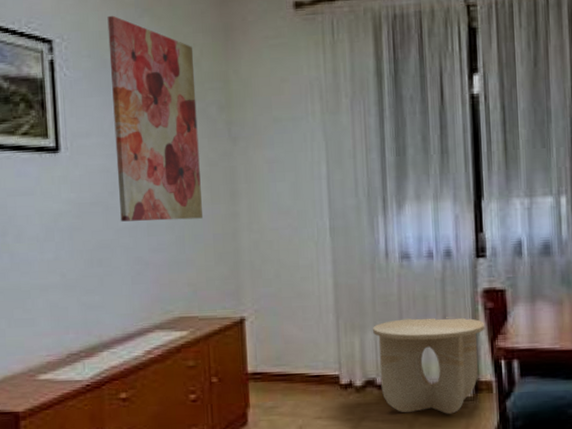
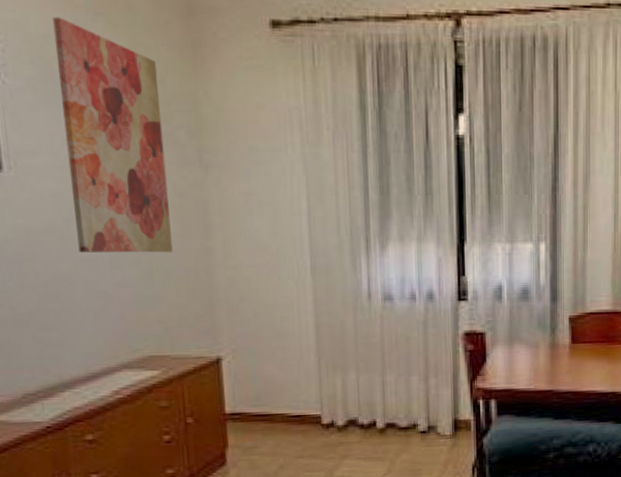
side table: present [373,317,485,414] -> none [355,358,465,451]

